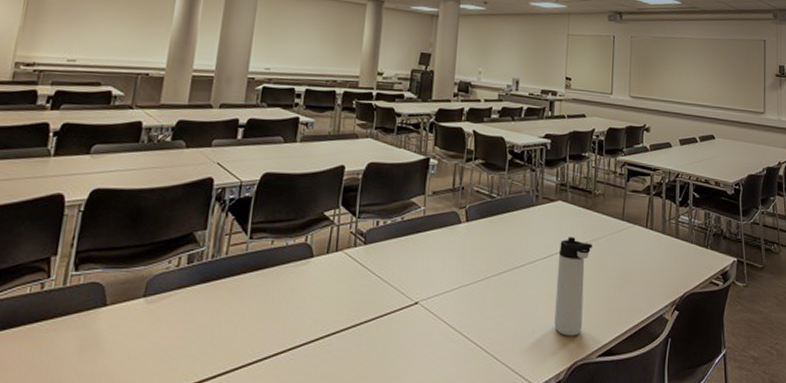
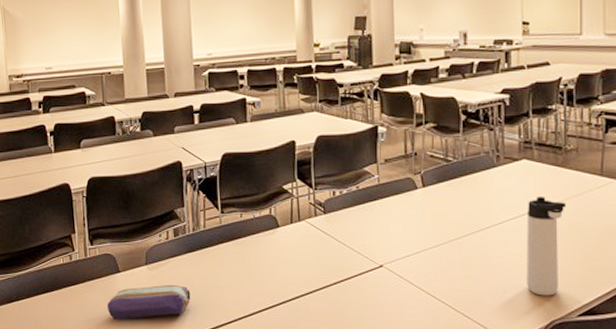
pencil case: none [78,322,195,368] -> present [107,285,191,320]

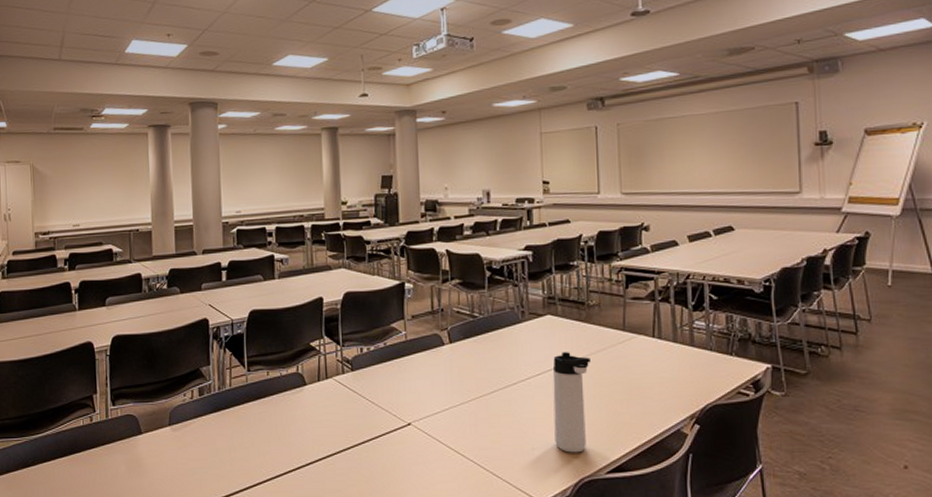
pencil case: present [107,285,191,320] -> none [128,447,215,485]

